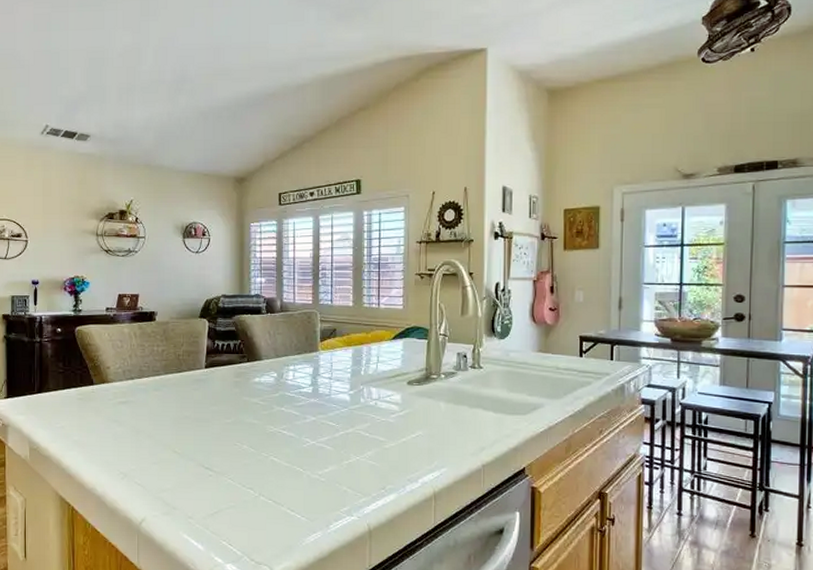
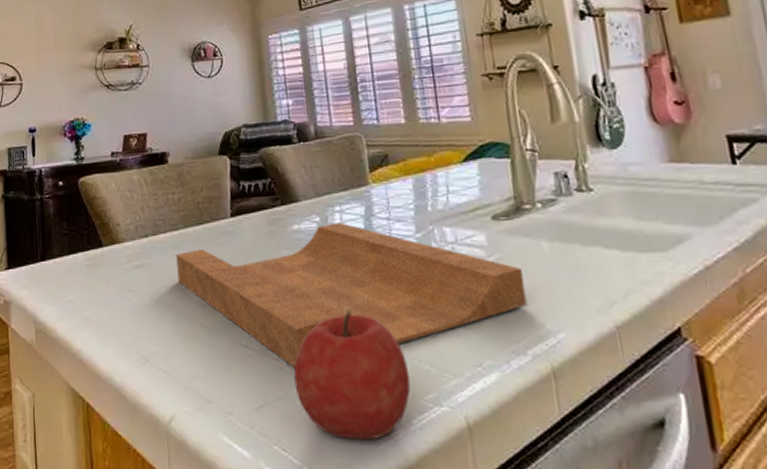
cutting board: none [156,378,424,486] -> present [176,222,528,369]
fruit: none [243,444,332,539] -> present [293,308,411,440]

